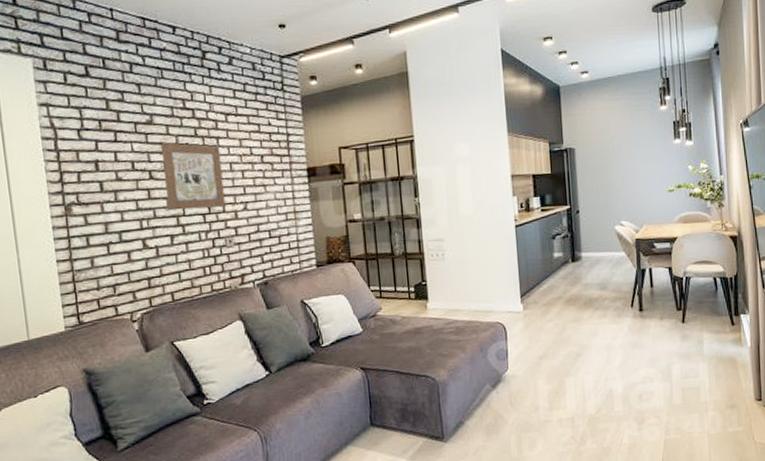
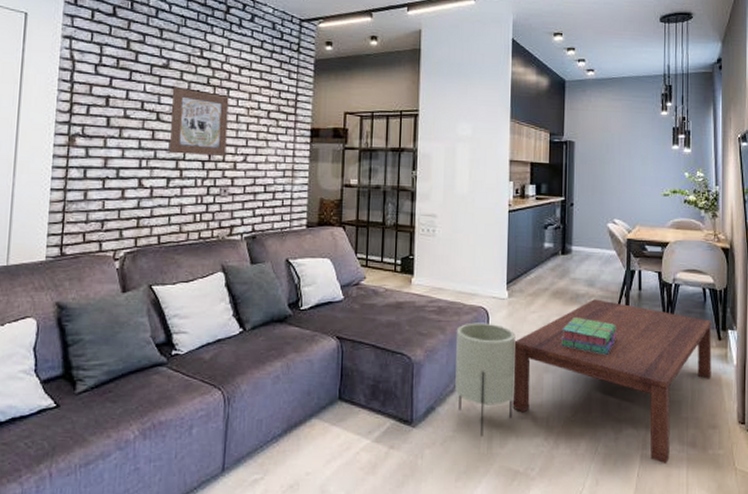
planter: none [476,336,538,444] -> present [455,322,516,437]
coffee table: none [533,301,727,447] -> present [512,299,712,465]
stack of books: none [578,321,633,353] -> present [560,318,618,355]

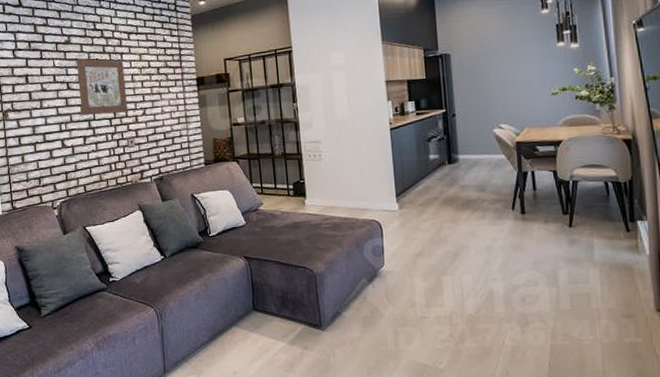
planter: present [455,322,516,437] -> none [352,234,415,336]
coffee table: present [512,299,712,465] -> none [409,203,622,354]
stack of books: present [560,318,618,355] -> none [455,222,515,255]

